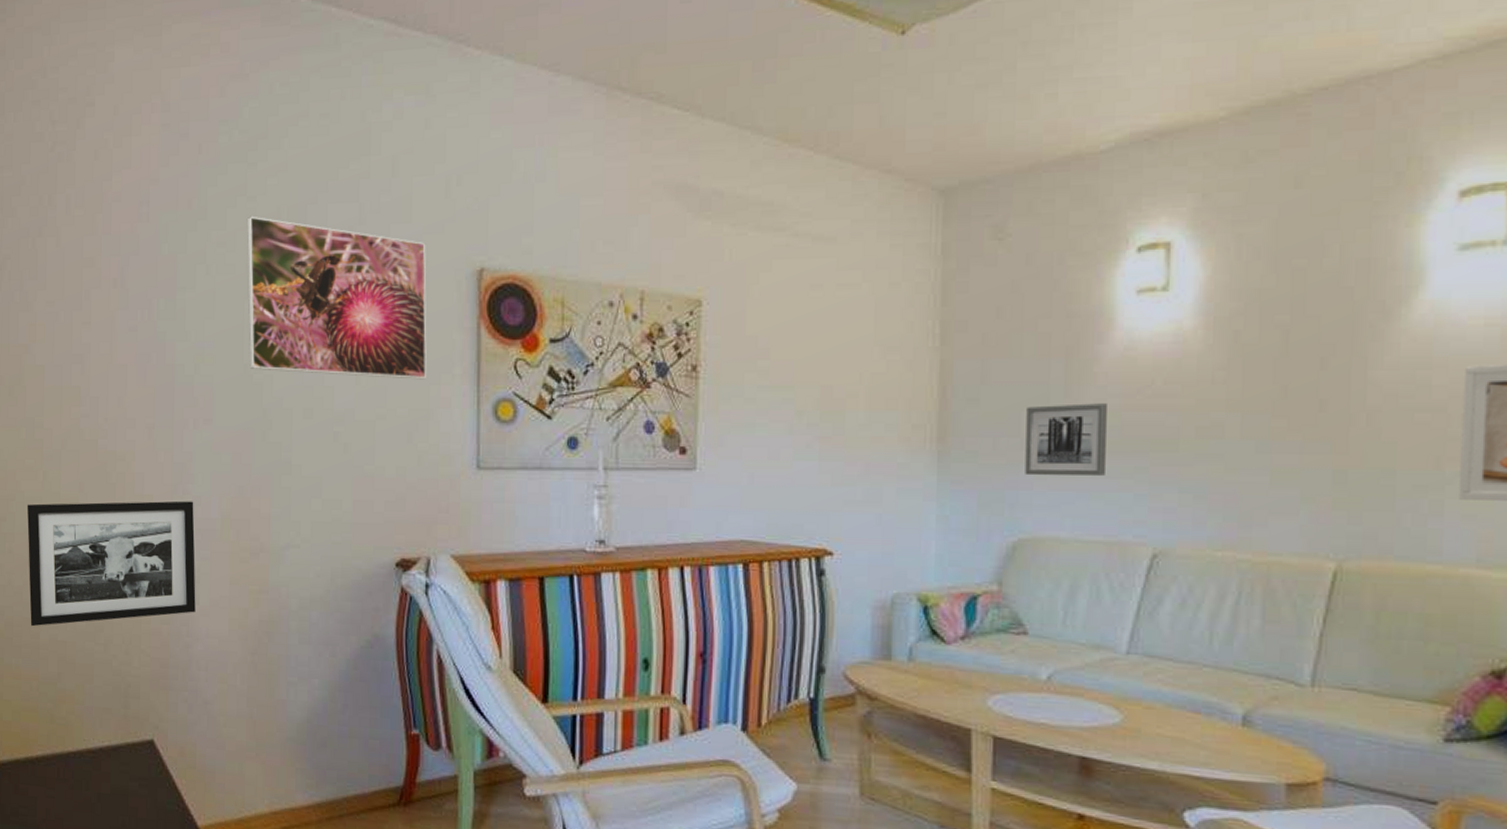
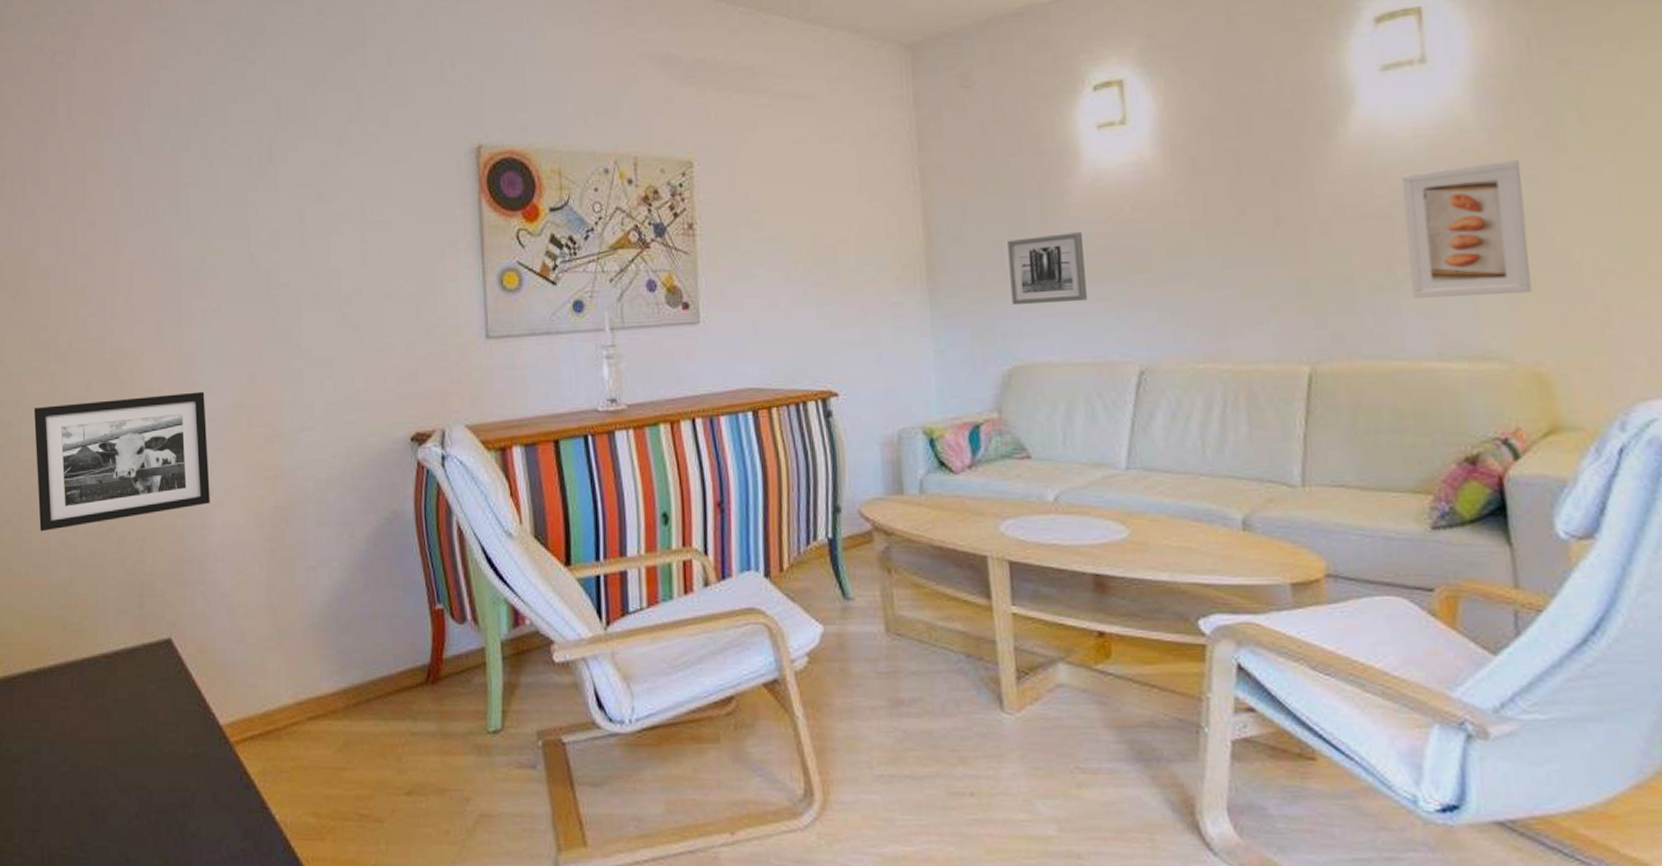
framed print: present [247,216,427,380] -> none [248,110,431,258]

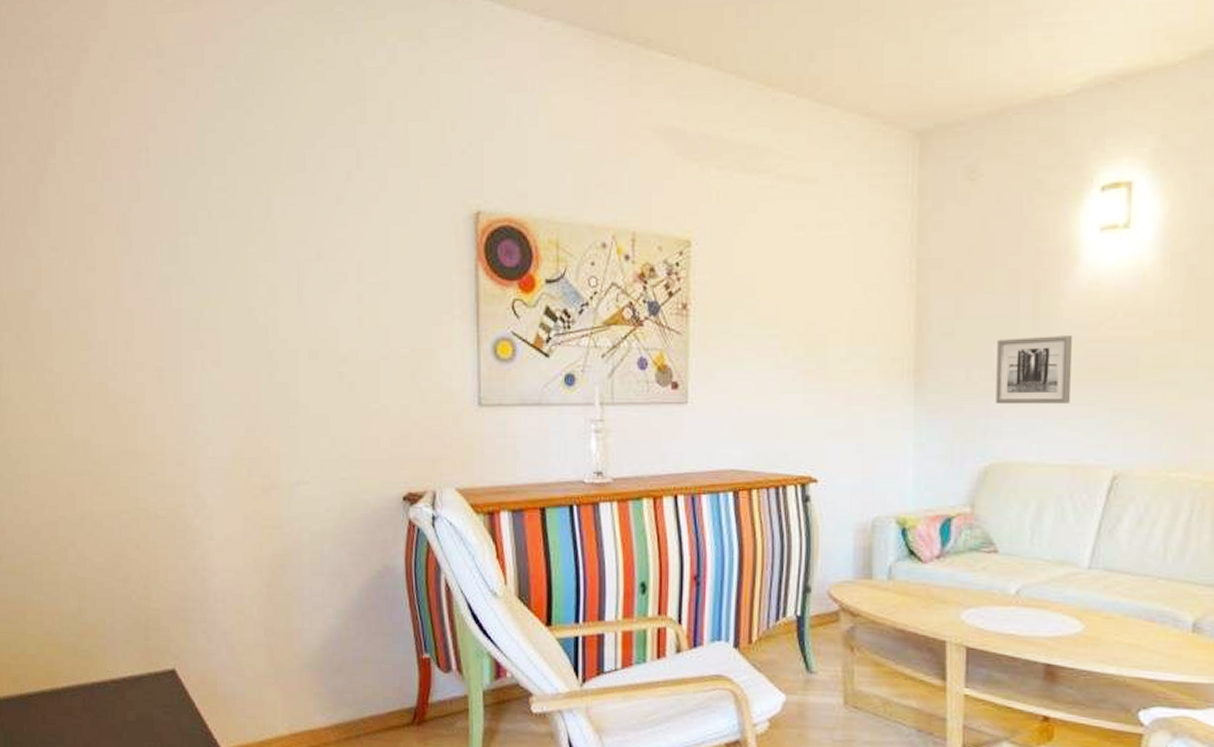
picture frame: present [33,391,210,532] -> none [40,441,211,565]

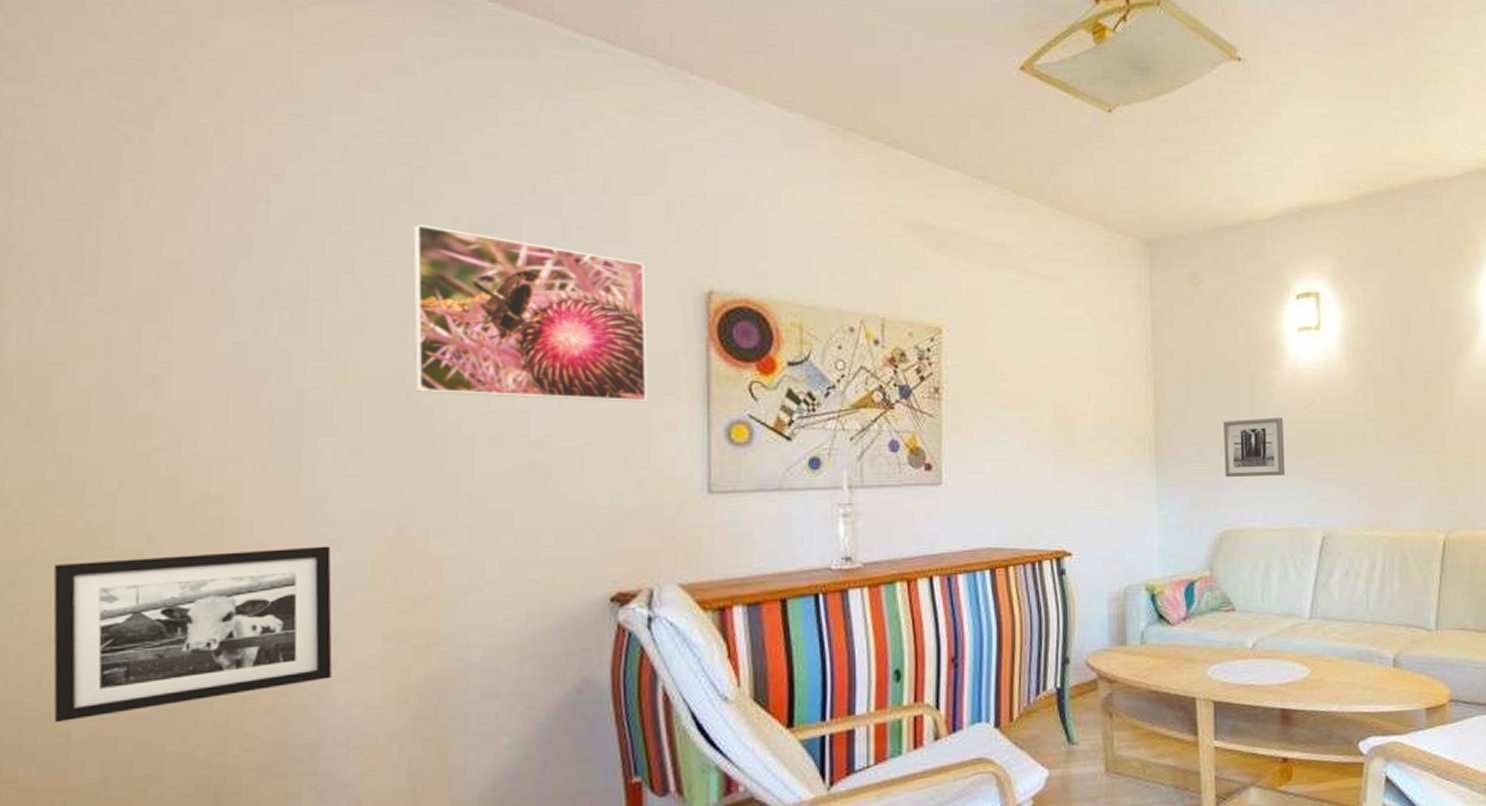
picture frame: none [40,441,211,565] -> present [53,546,332,723]
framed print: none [247,161,427,321] -> present [412,223,647,403]

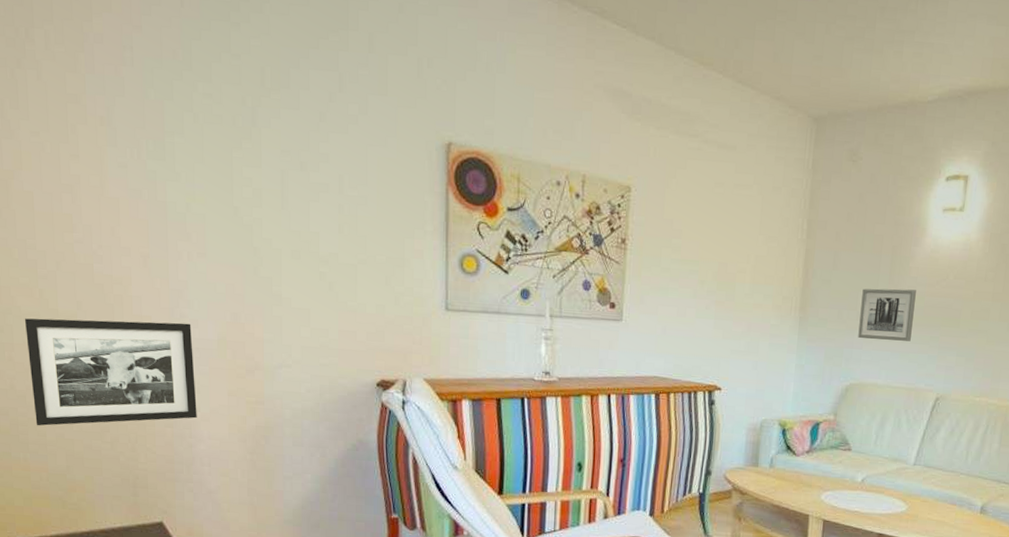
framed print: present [412,223,647,403] -> none [233,72,402,233]

